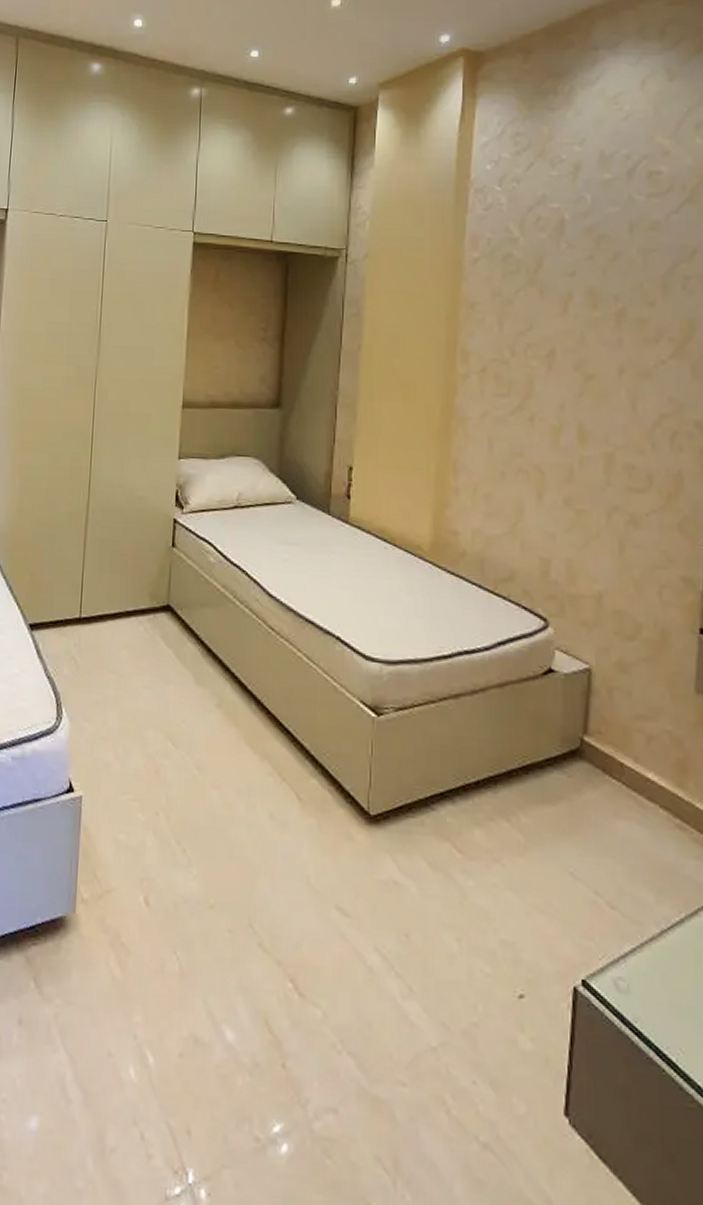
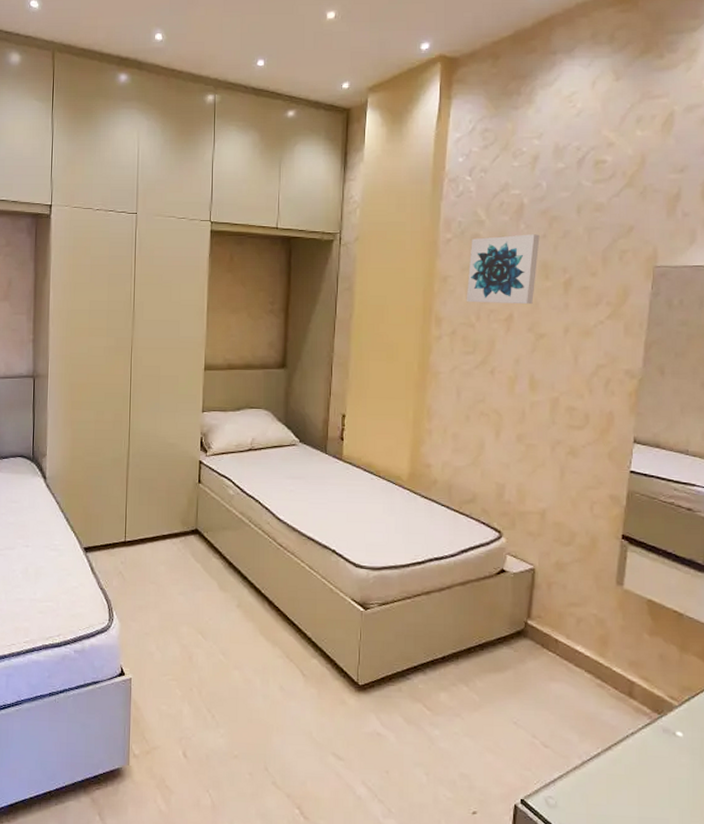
wall art: none [498,255,585,339] -> present [466,234,540,305]

